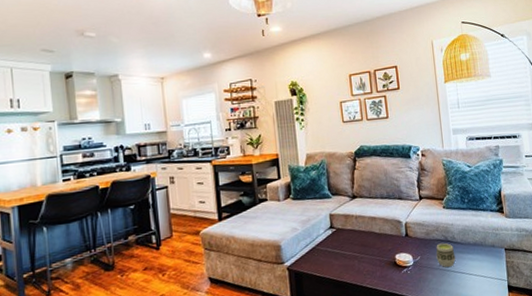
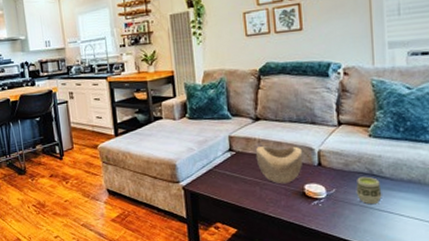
decorative bowl: none [353,220,394,256] -> present [255,146,303,183]

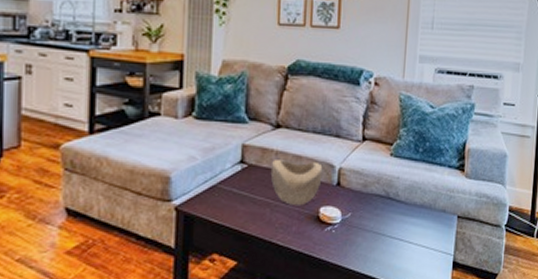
cup: present [356,176,382,205] -> none [371,199,396,231]

